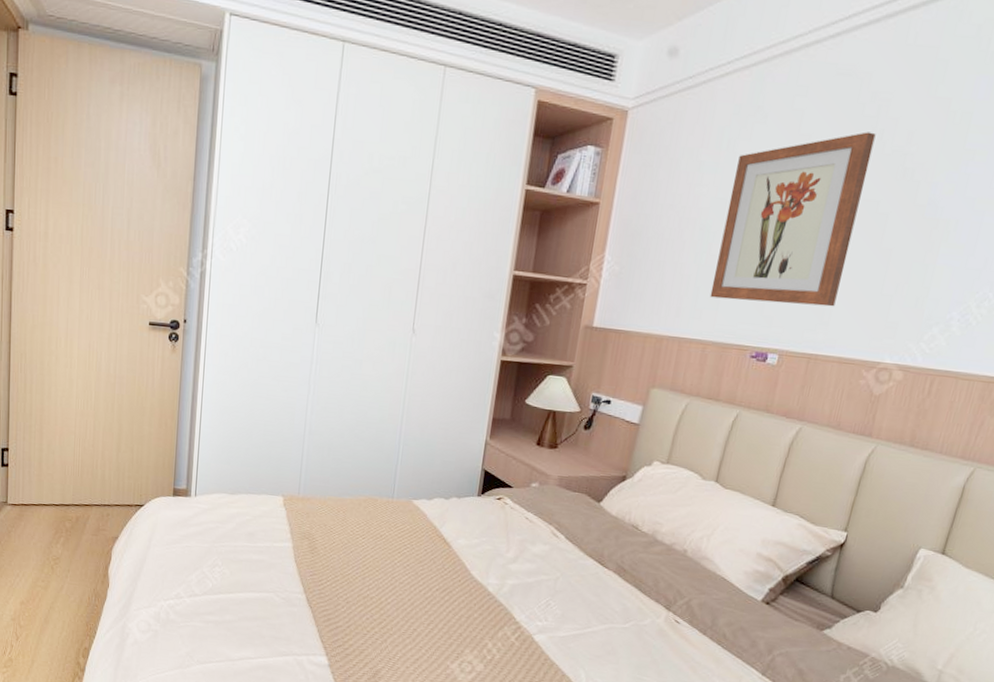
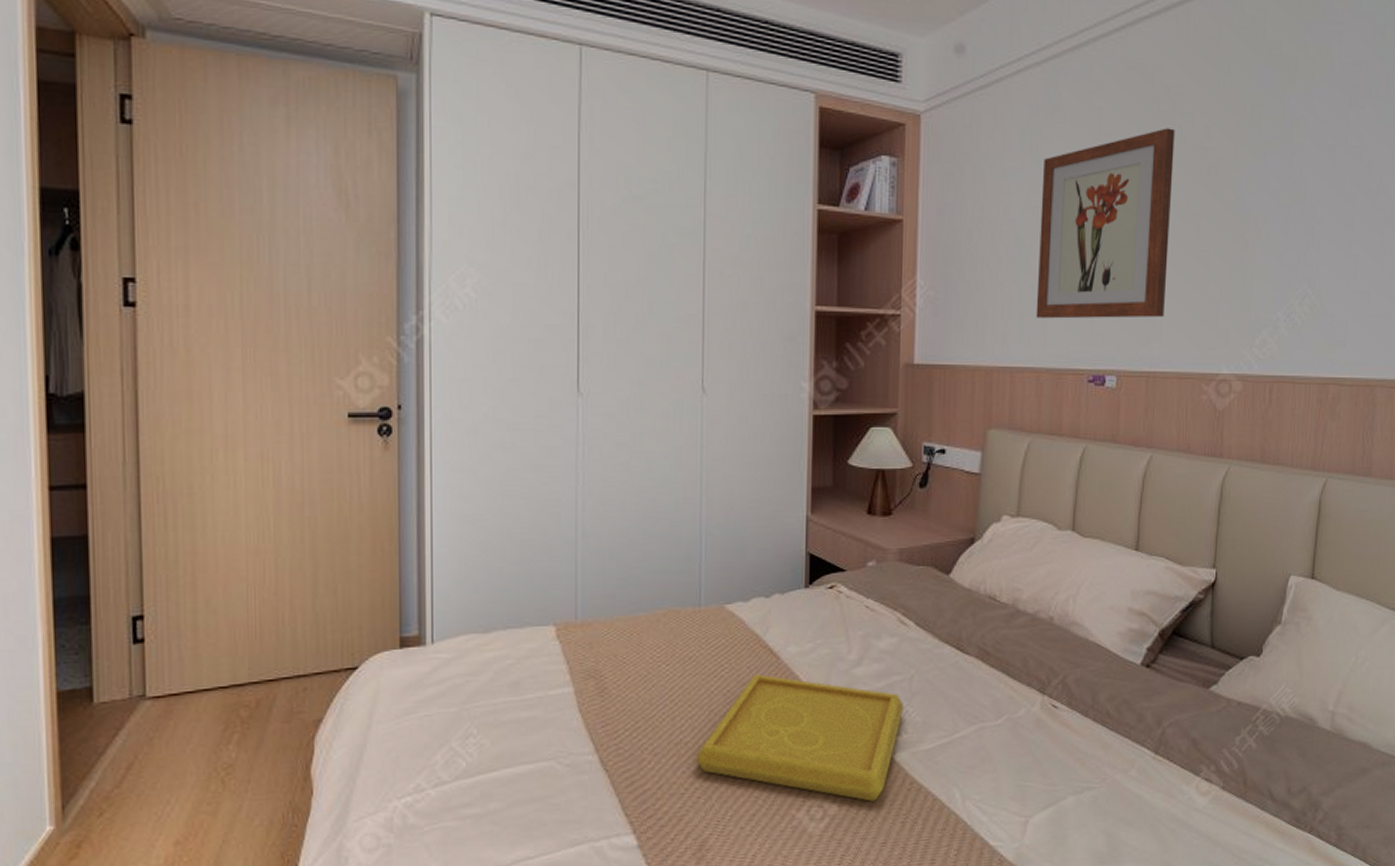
serving tray: none [377,556,548,667] -> present [696,674,905,802]

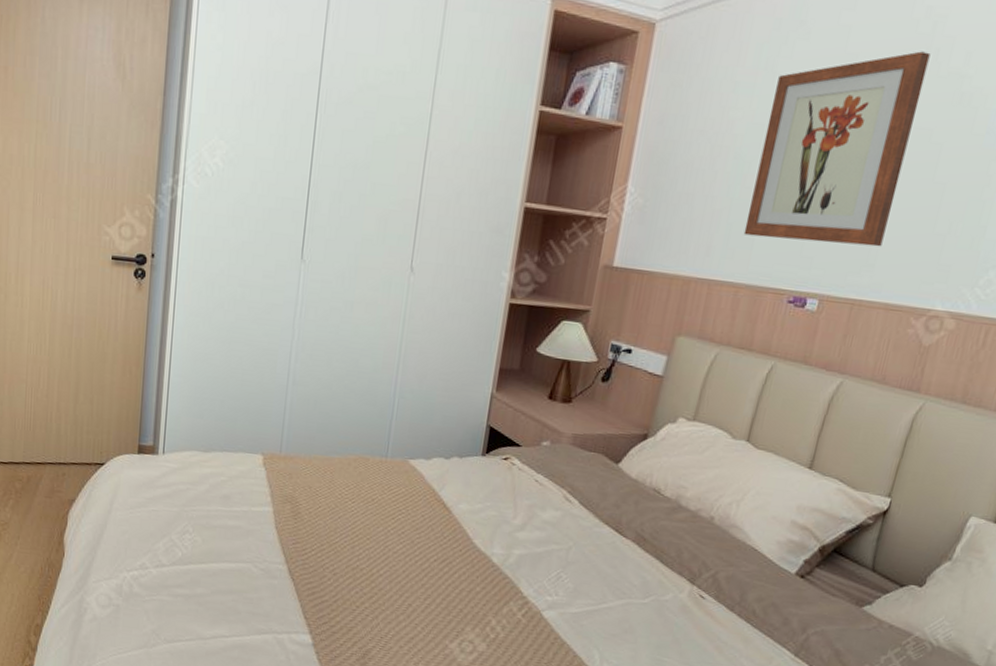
serving tray: present [696,674,905,802] -> none [368,522,559,647]

